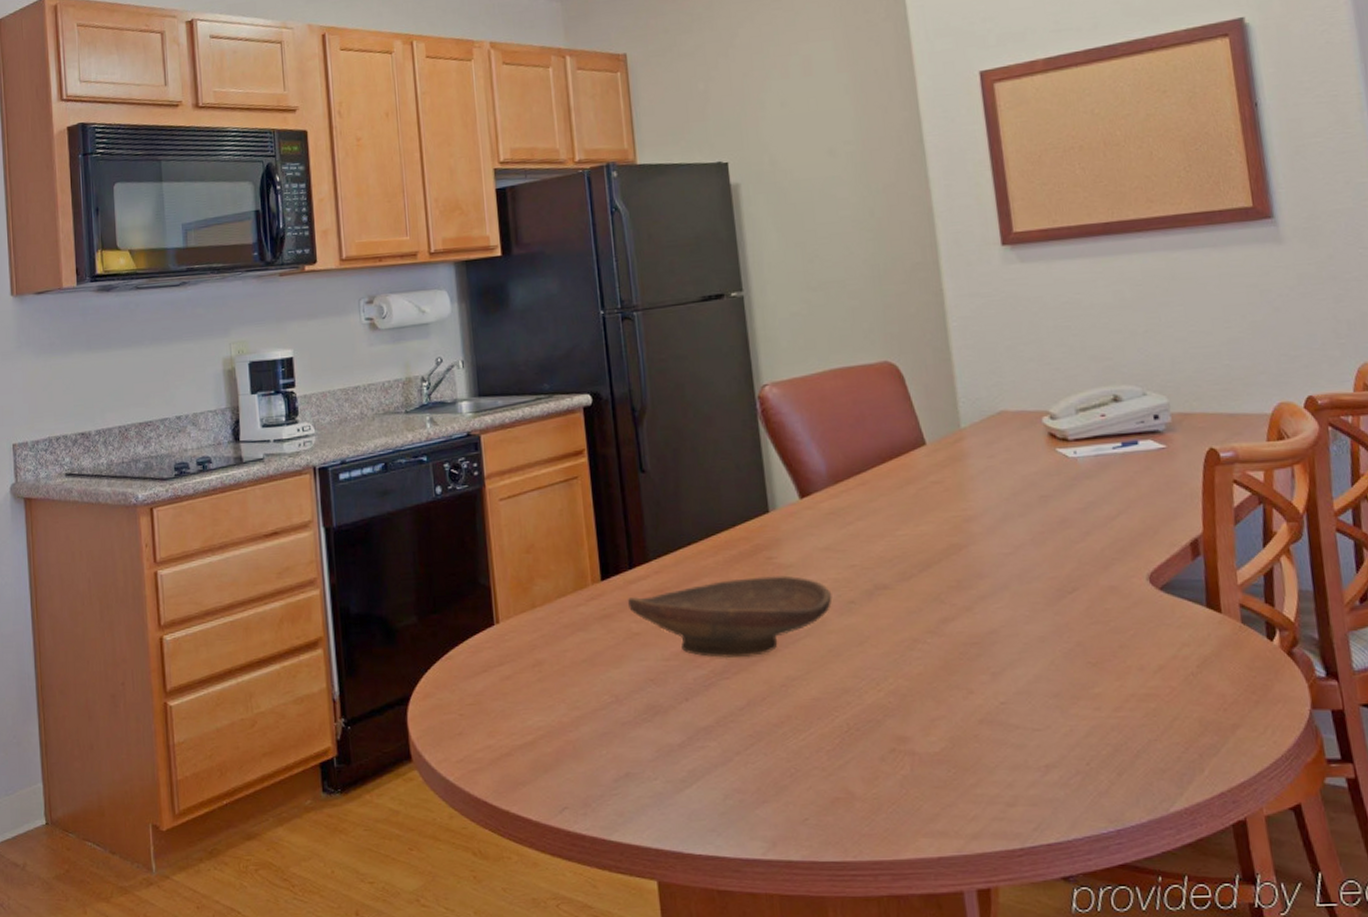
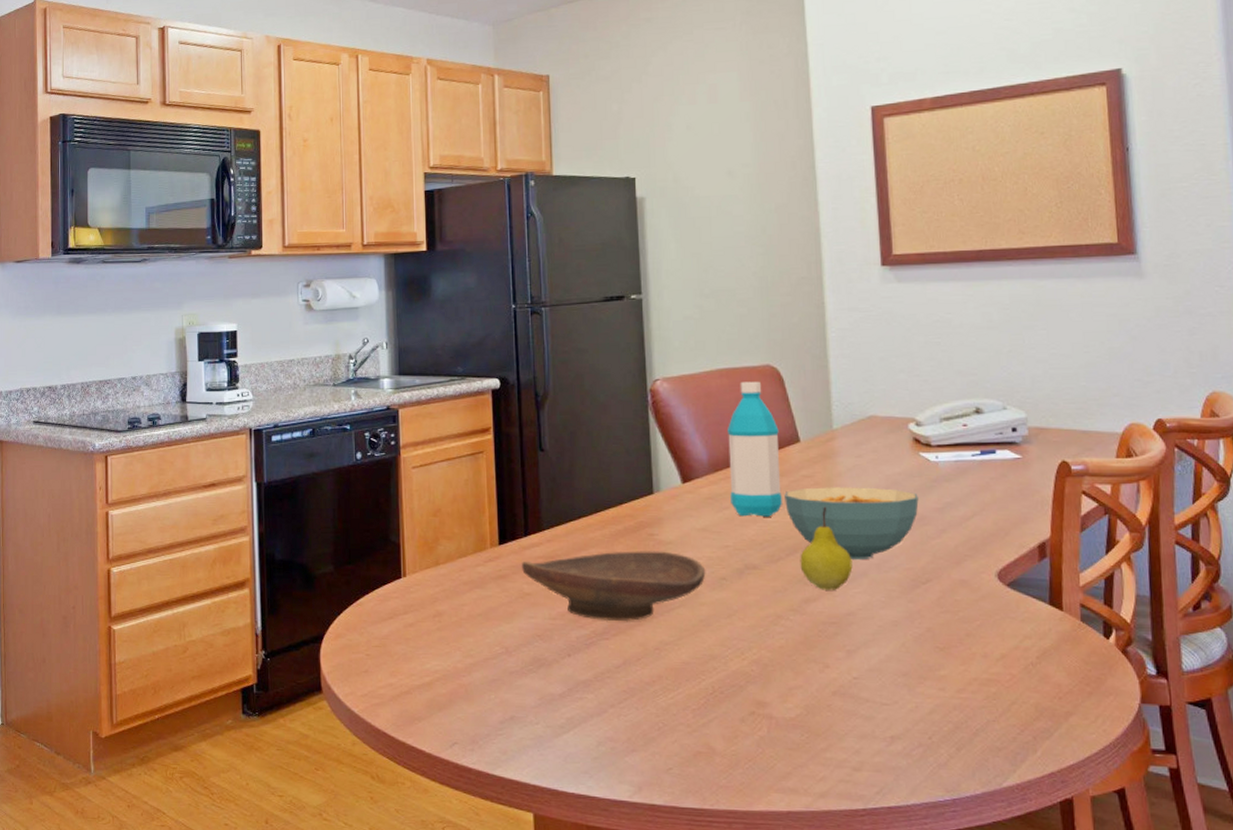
water bottle: none [845,380,911,532] -> present [726,381,782,517]
cereal bowl: none [912,490,1059,571] -> present [784,487,919,559]
fruit: none [934,514,992,608] -> present [800,506,853,590]

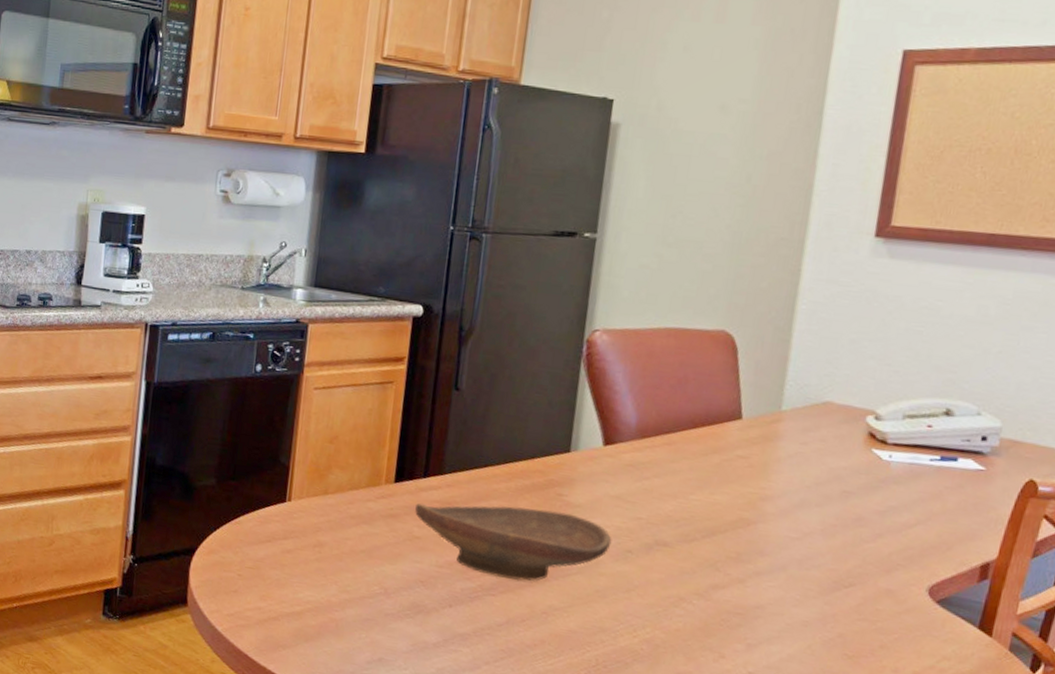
water bottle: present [726,381,782,517] -> none [652,345,721,494]
cereal bowl: present [784,487,919,559] -> none [711,469,861,554]
fruit: present [800,506,853,590] -> none [715,491,773,581]

